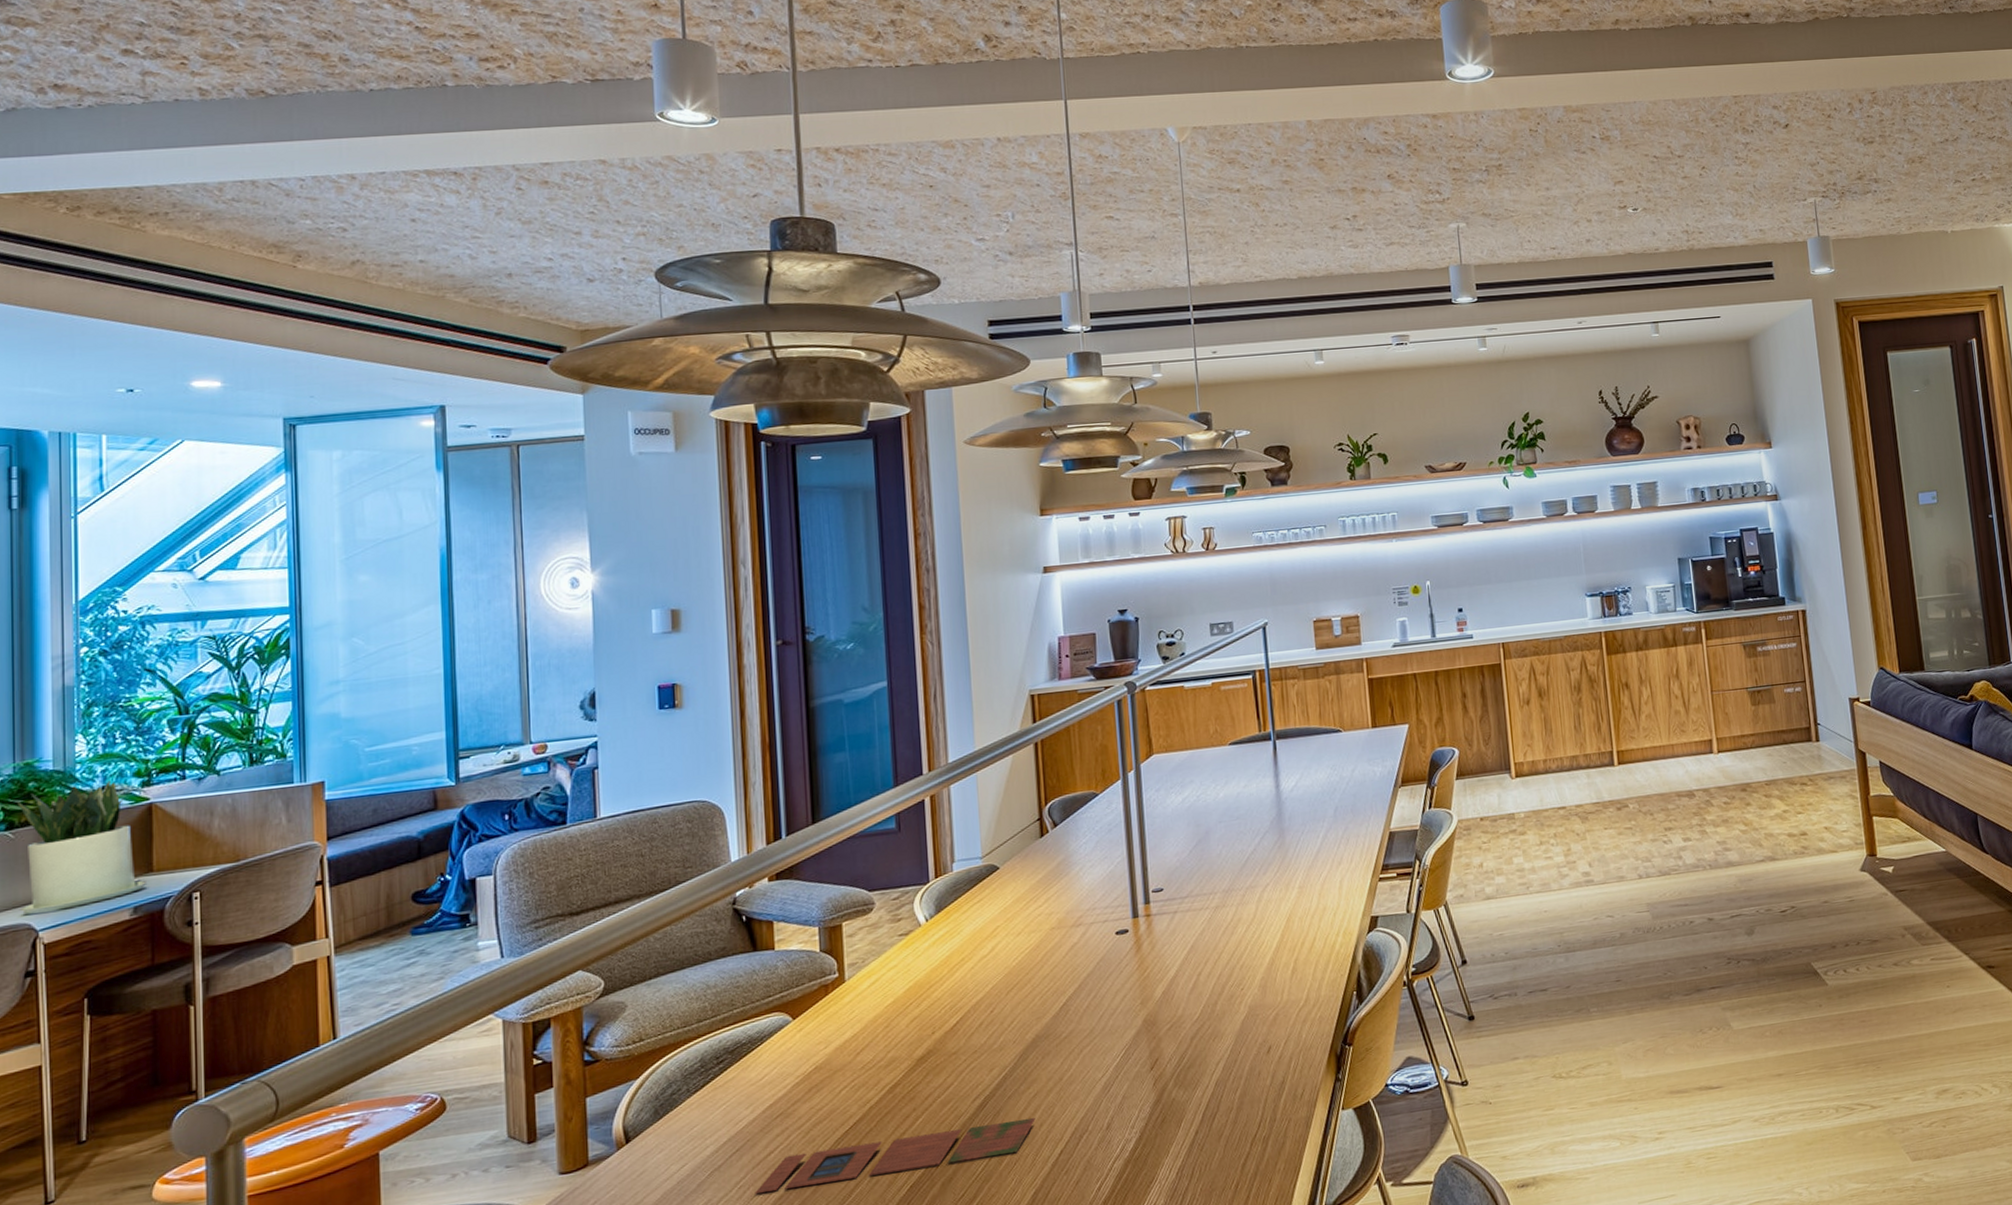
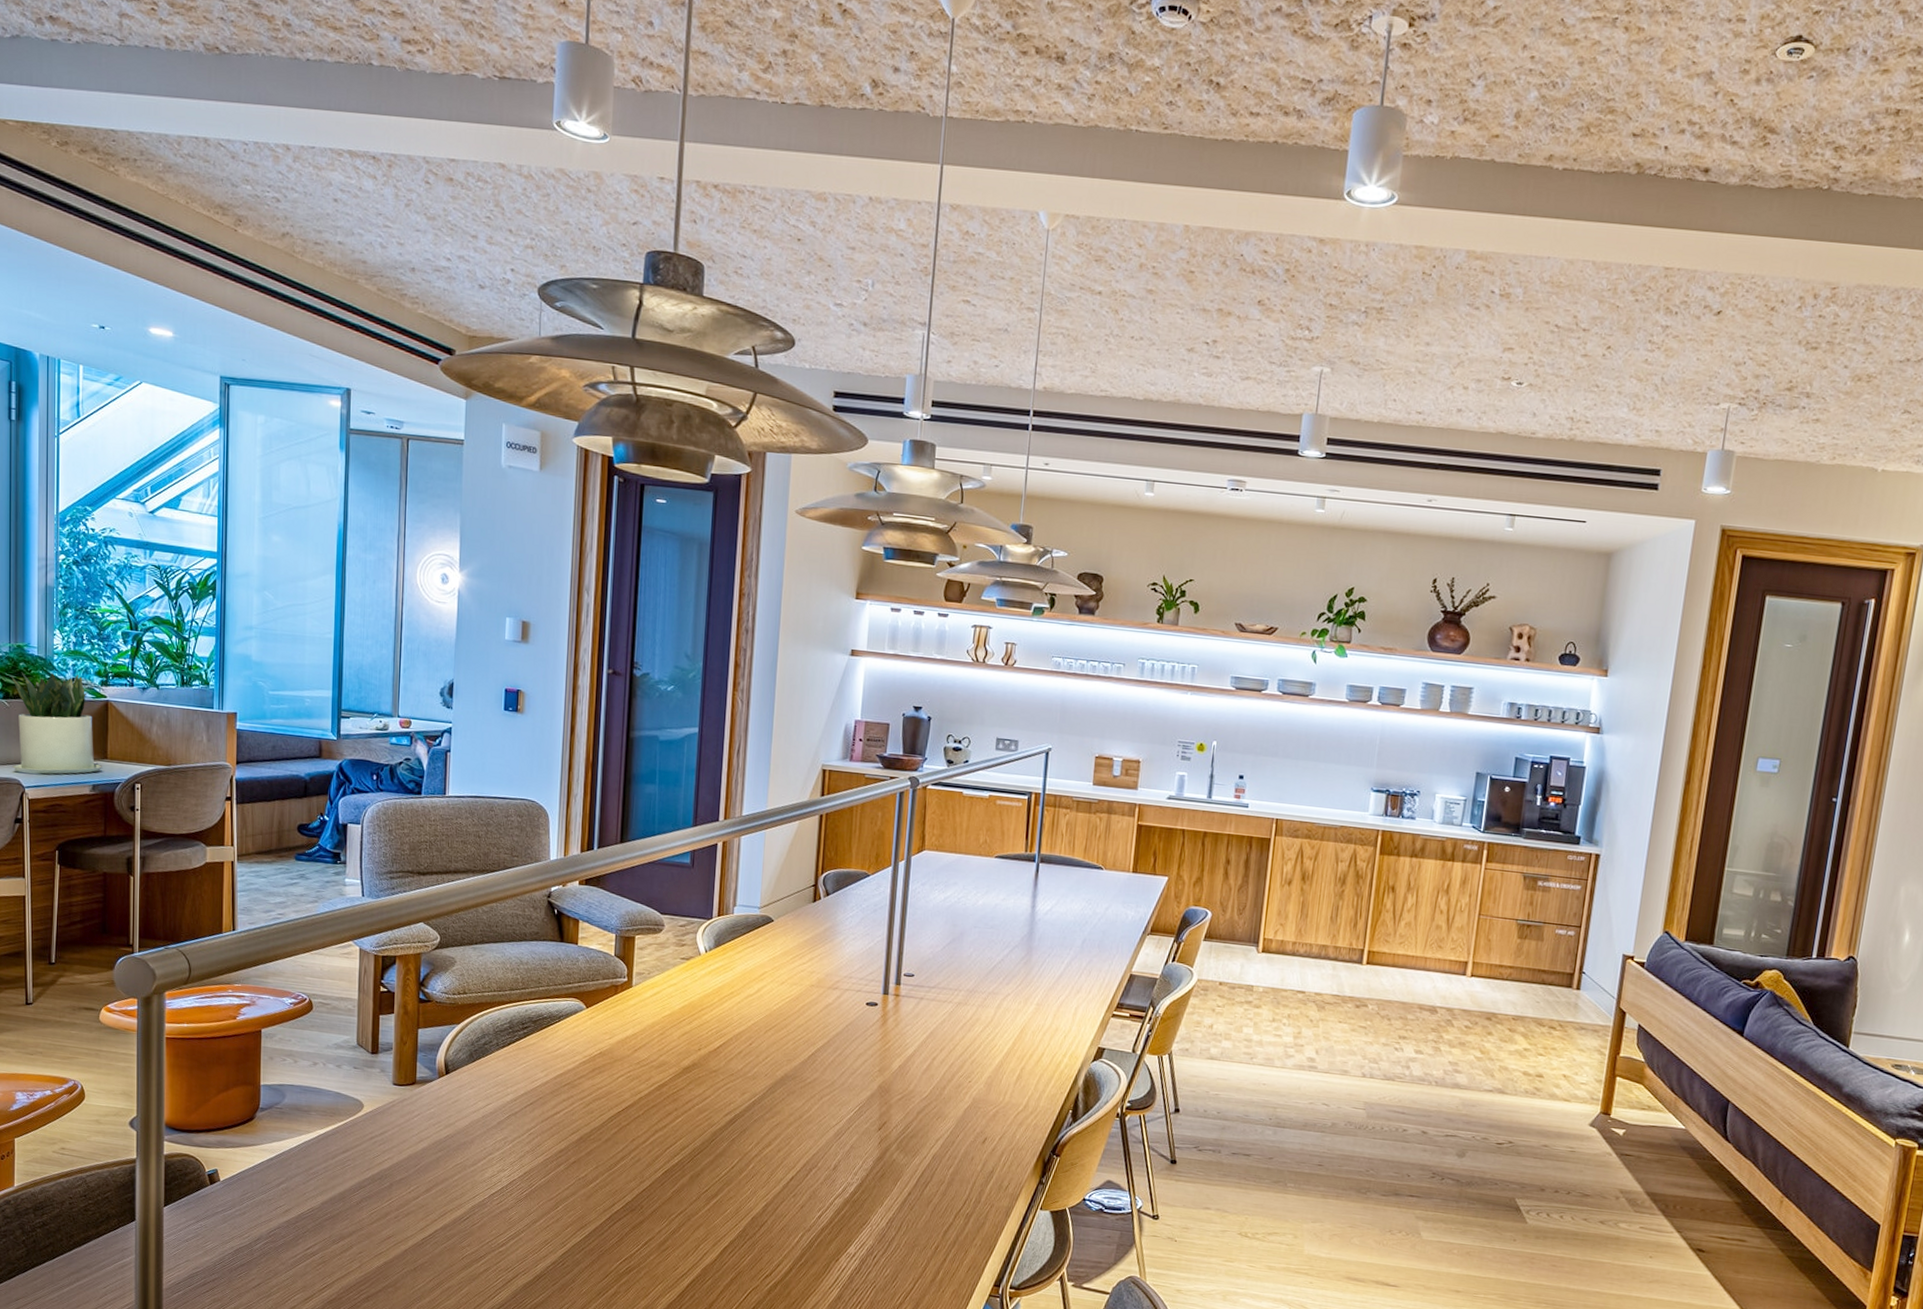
papers: present [755,1117,1036,1195] -> none [541,1119,775,1169]

